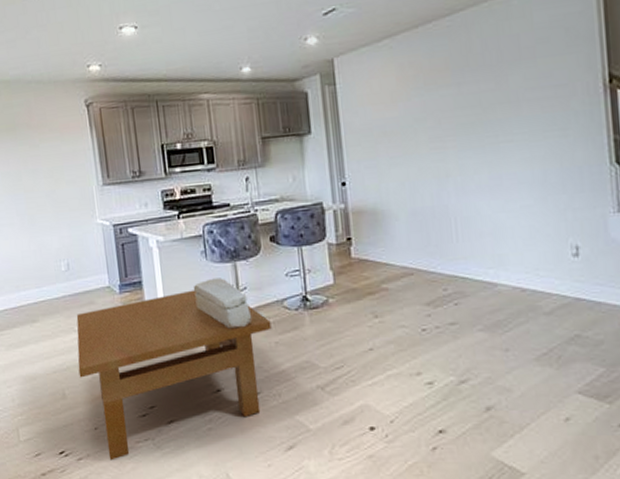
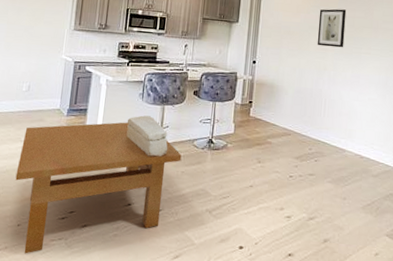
wall art: none [424,83,471,144] -> present [317,9,347,48]

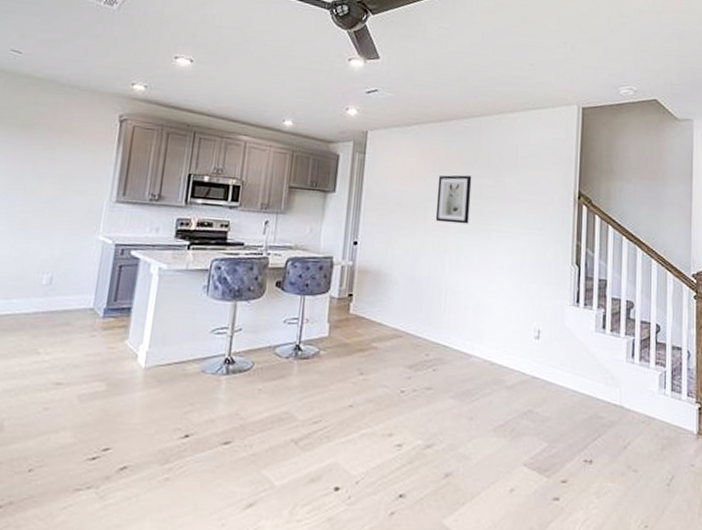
table: present [15,122,182,254] -> none [27,324,259,511]
decorative box: present [126,115,168,157] -> none [184,315,241,371]

